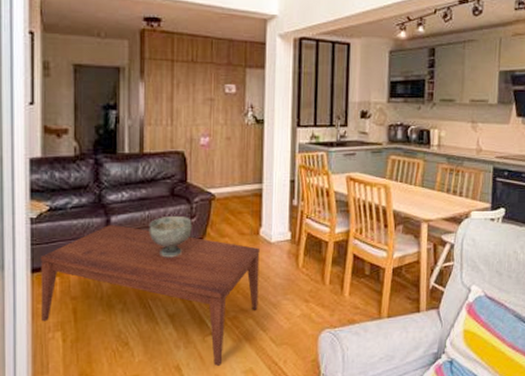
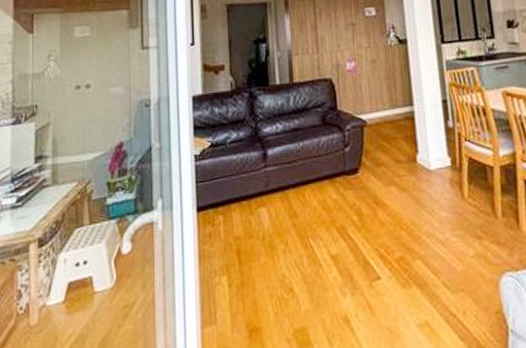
coffee table: present [41,224,260,367] -> none [205,157,426,319]
decorative bowl: present [149,215,192,258] -> none [304,145,347,192]

